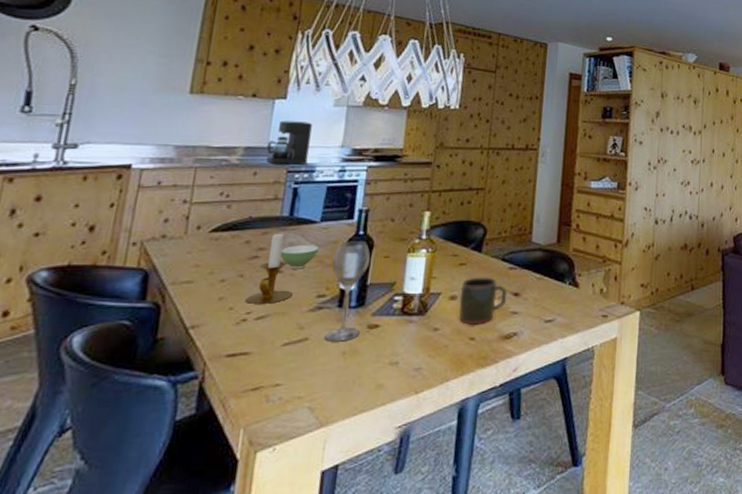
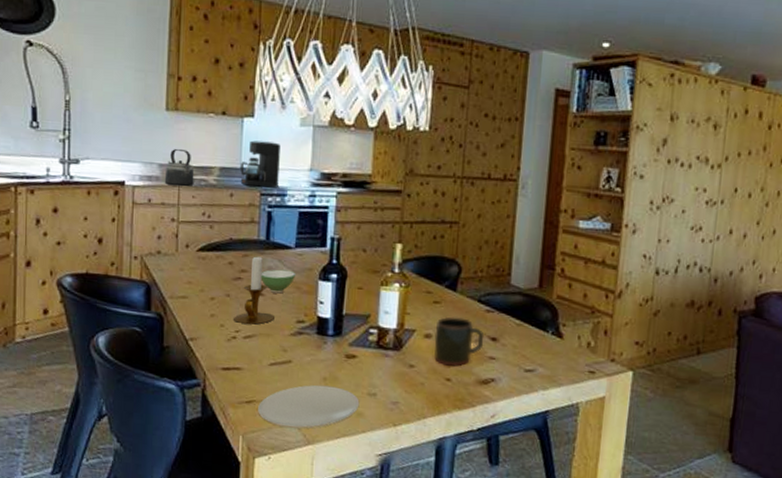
kettle: none [179,131,215,167] -> present [164,149,194,187]
plate: none [265,360,381,413] -> present [258,384,360,429]
wineglass: present [324,240,371,342] -> none [306,269,345,368]

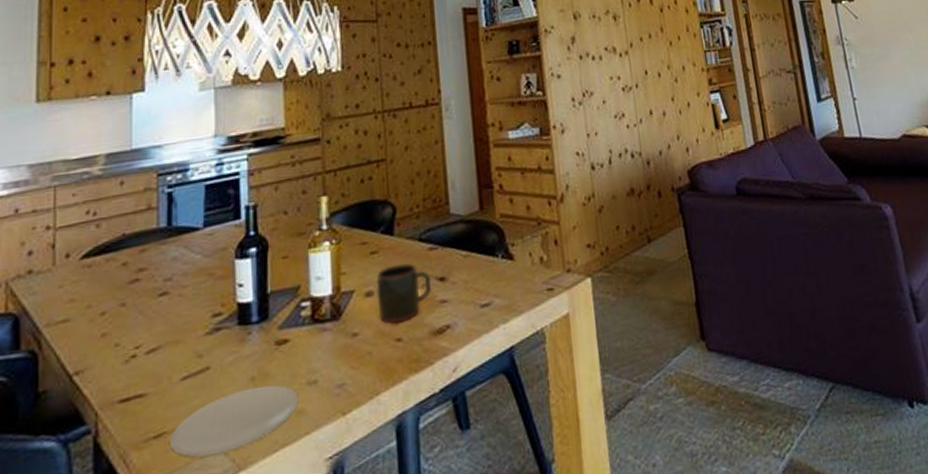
kettle: present [164,149,194,187] -> none [36,142,74,188]
candlestick: present [234,256,274,325] -> none [132,247,184,336]
coffee maker: present [240,140,280,188] -> none [132,113,178,170]
bowl: present [260,269,296,294] -> none [163,255,208,288]

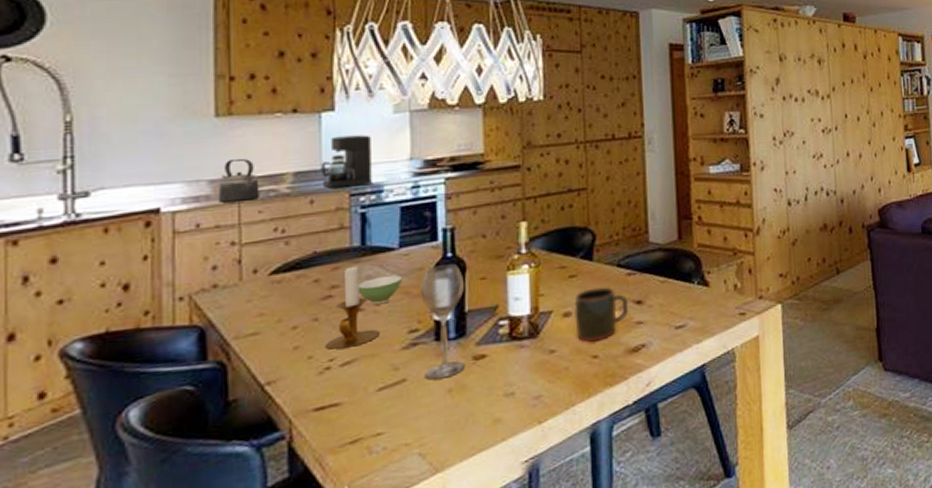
kettle: none [36,142,74,188] -> present [218,159,260,204]
coffee maker: none [132,113,178,170] -> present [321,135,372,189]
candlestick: none [132,247,184,336] -> present [326,266,379,350]
bowl: none [163,255,208,288] -> present [357,275,404,305]
plate: present [170,384,299,459] -> none [367,395,496,462]
wineglass: none [222,242,268,368] -> present [419,263,465,380]

